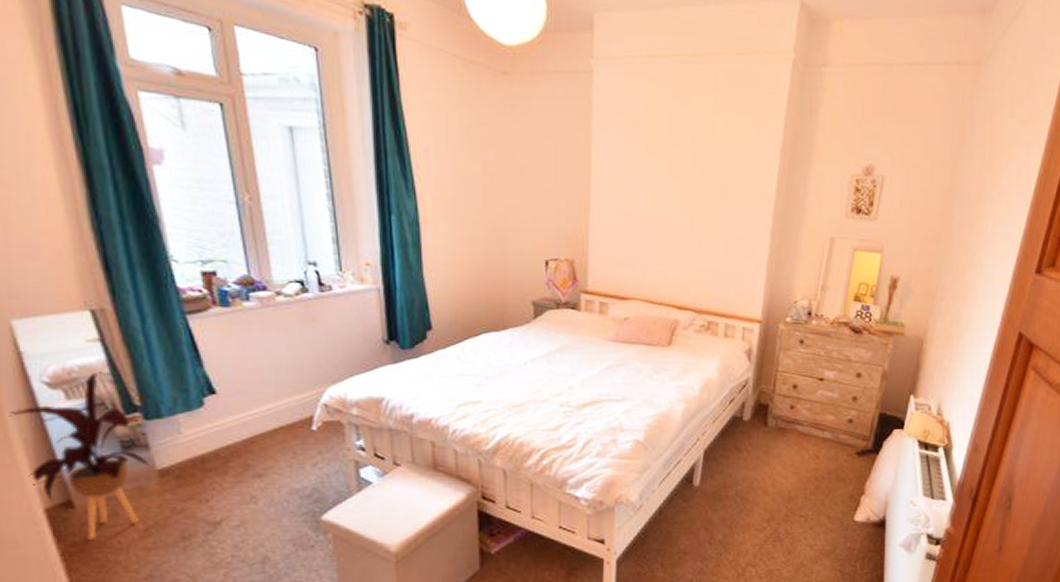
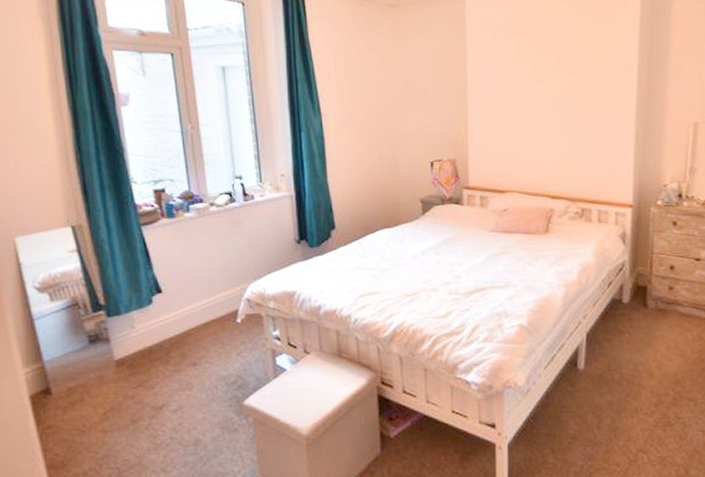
house plant: present [8,372,149,540] -> none [9,277,109,423]

